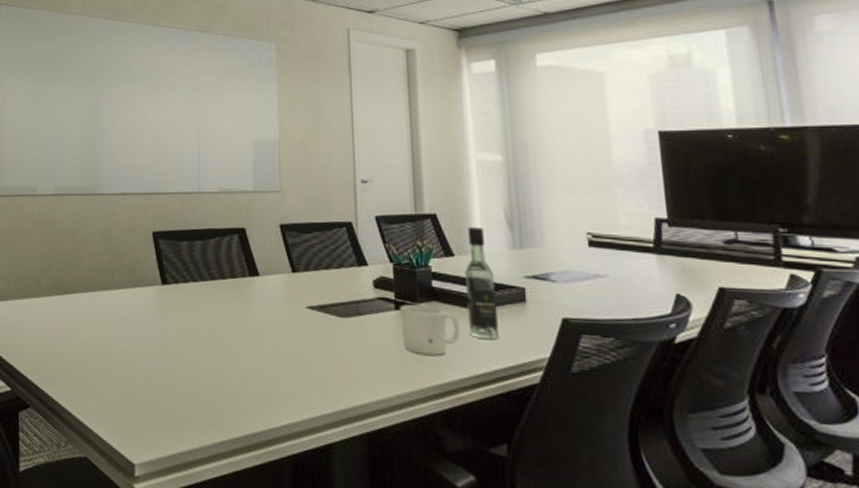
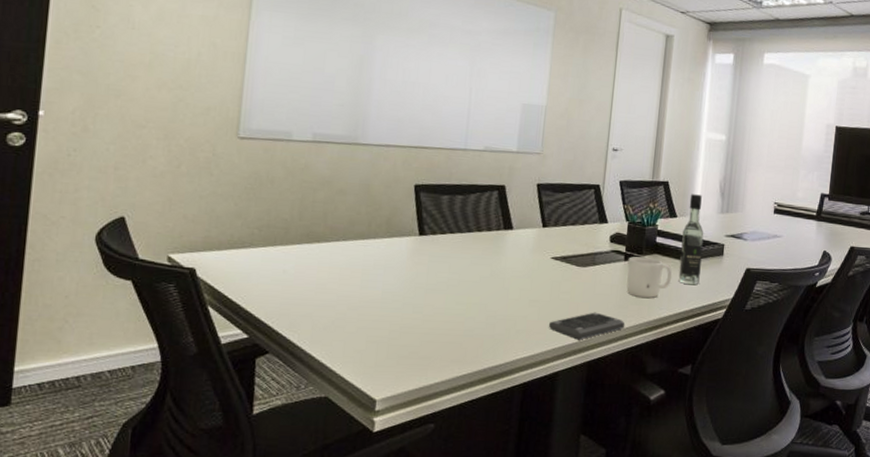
calculator: none [313,371,409,406] -> present [548,312,625,340]

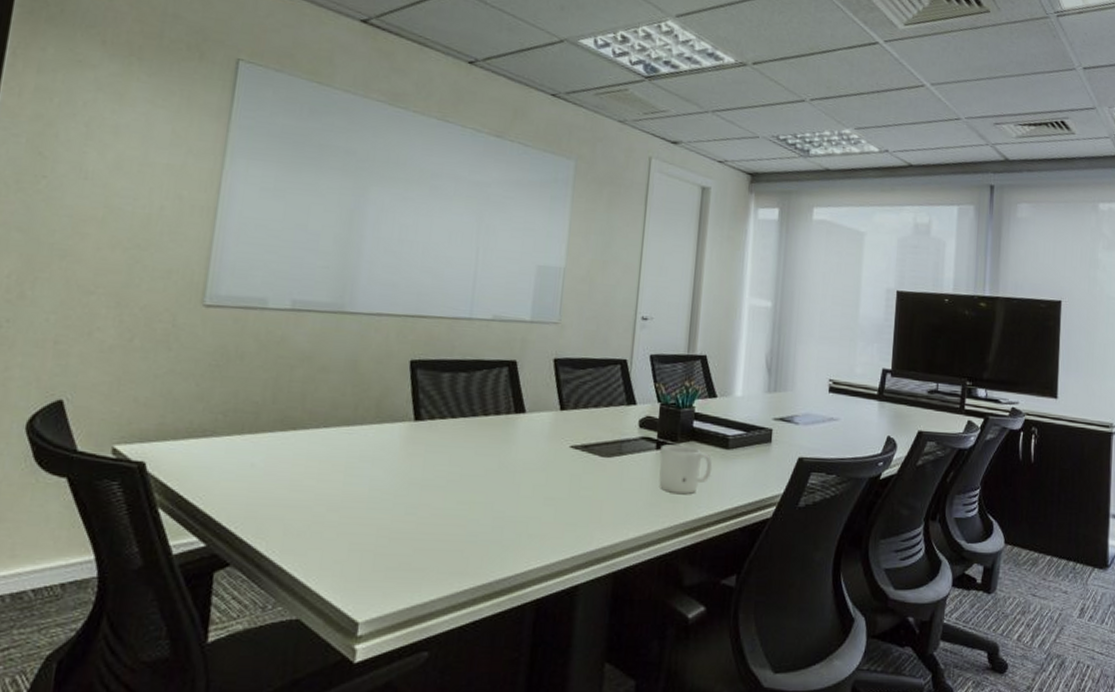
calculator: present [548,312,625,340] -> none [566,511,658,546]
bottle: present [678,194,704,285] -> none [719,370,749,479]

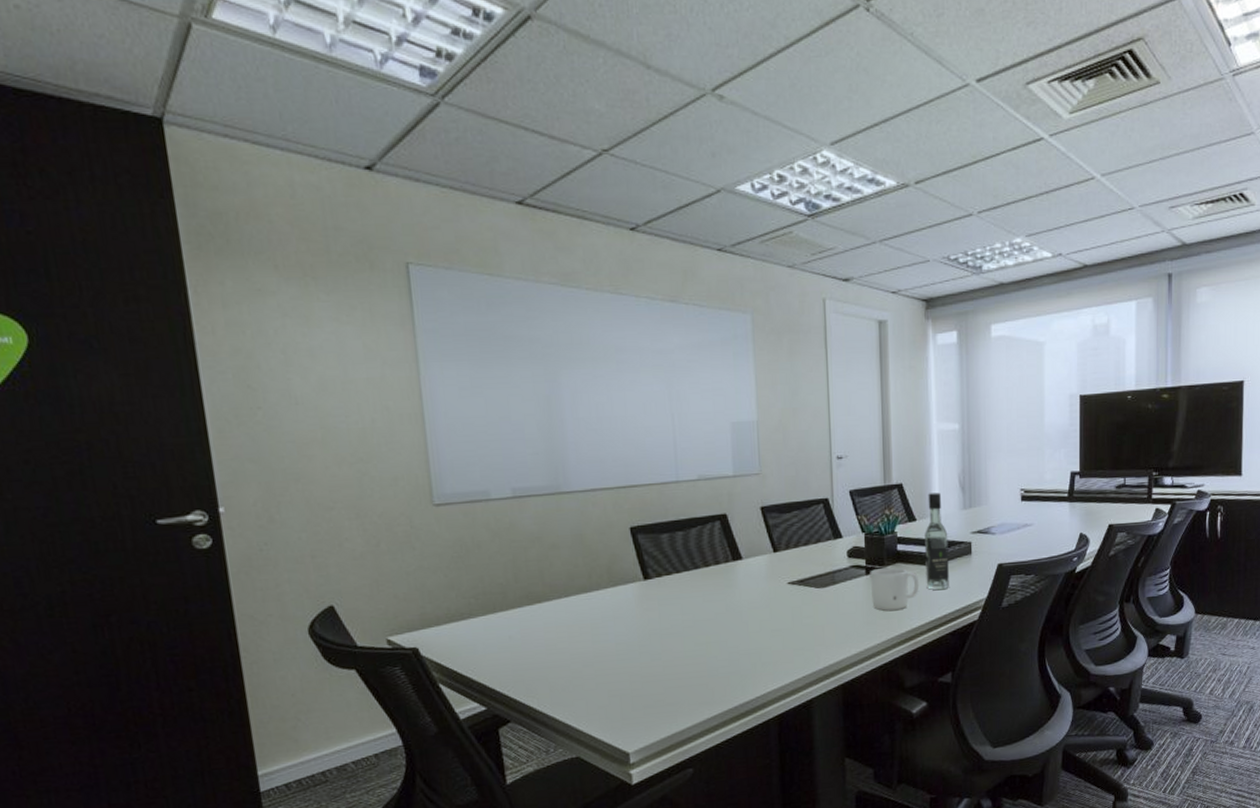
bottle: none [719,370,749,479] -> present [925,492,949,591]

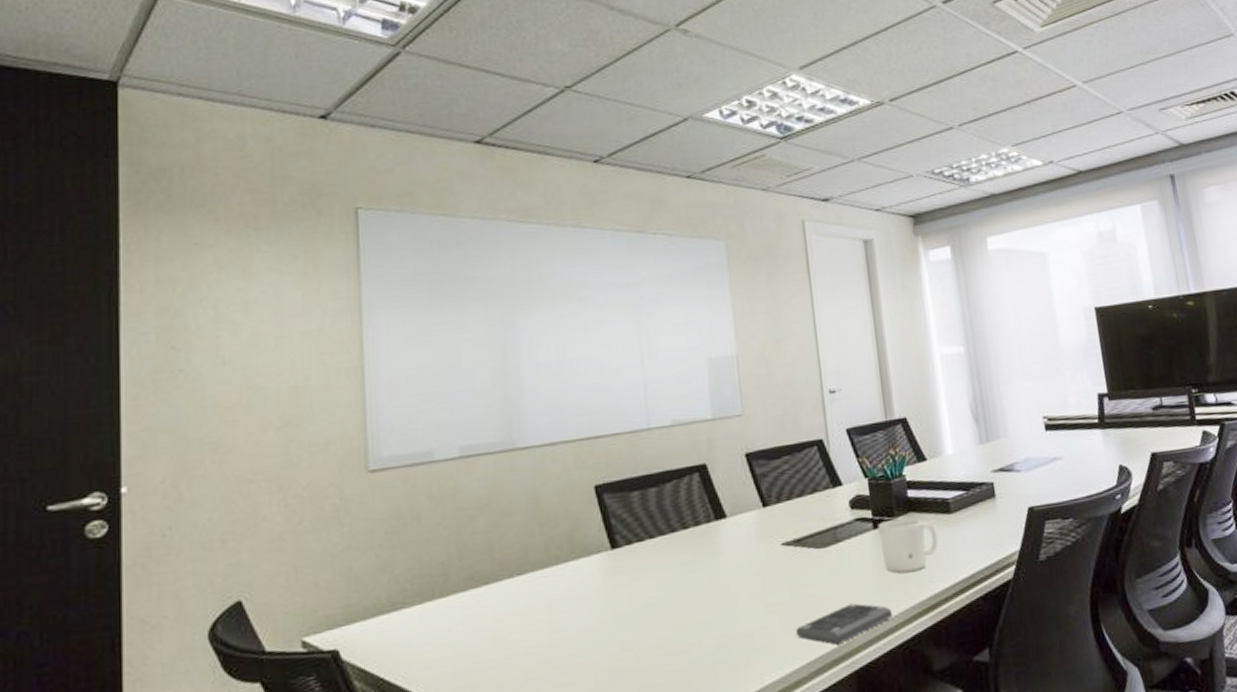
calculator: none [795,632,876,664] -> present [795,603,893,645]
bottle: present [925,492,949,591] -> none [937,426,974,544]

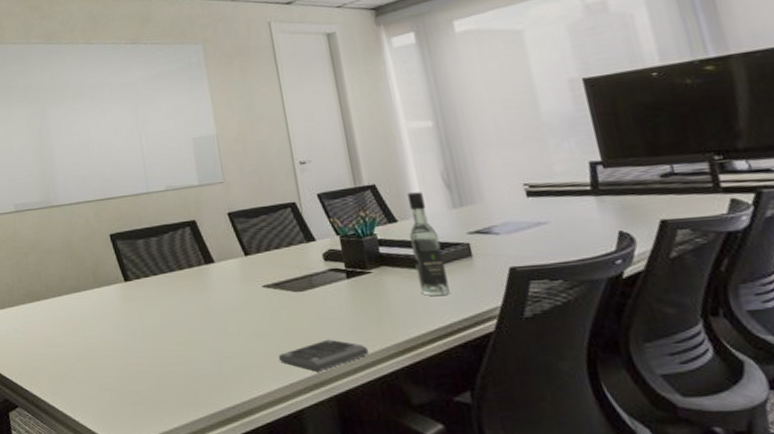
mug: present [878,518,939,573] -> none [351,271,413,318]
bottle: none [937,426,974,544] -> present [407,192,450,297]

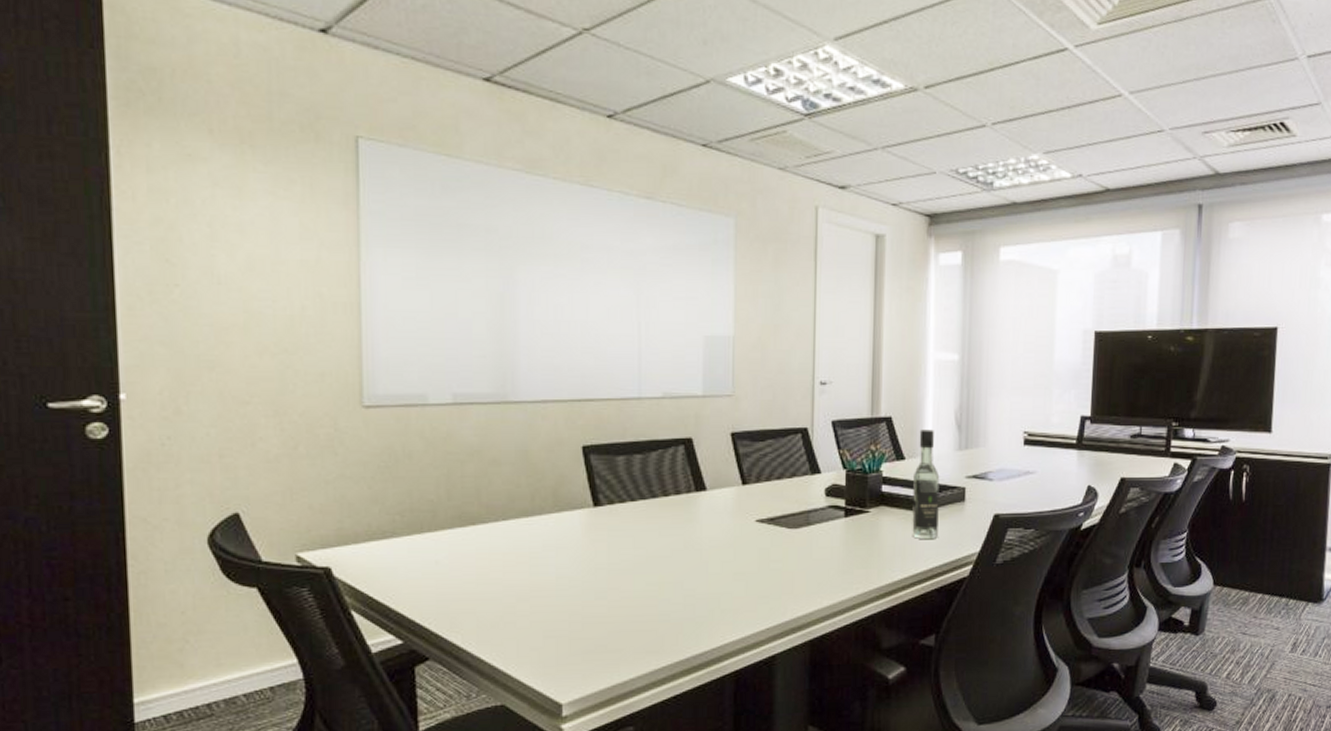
calculator: present [278,339,369,372] -> none [759,581,852,616]

